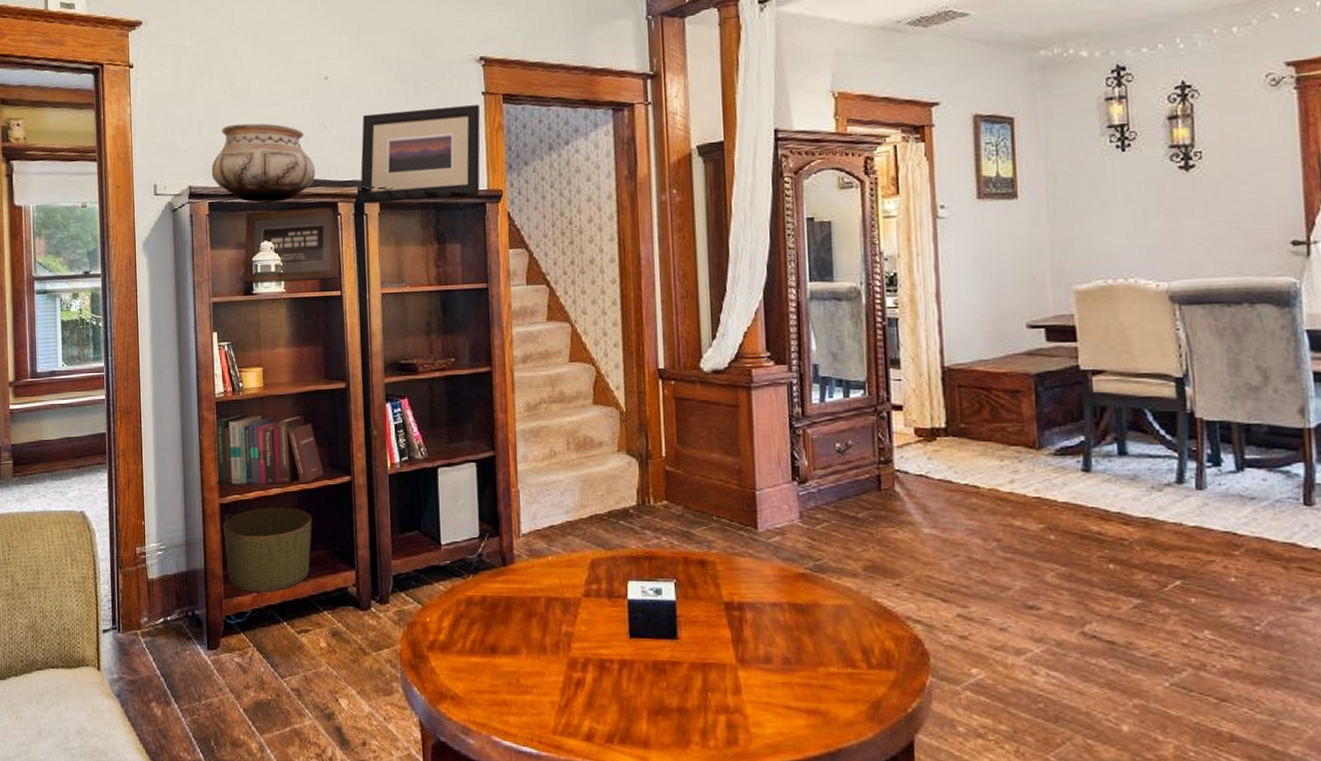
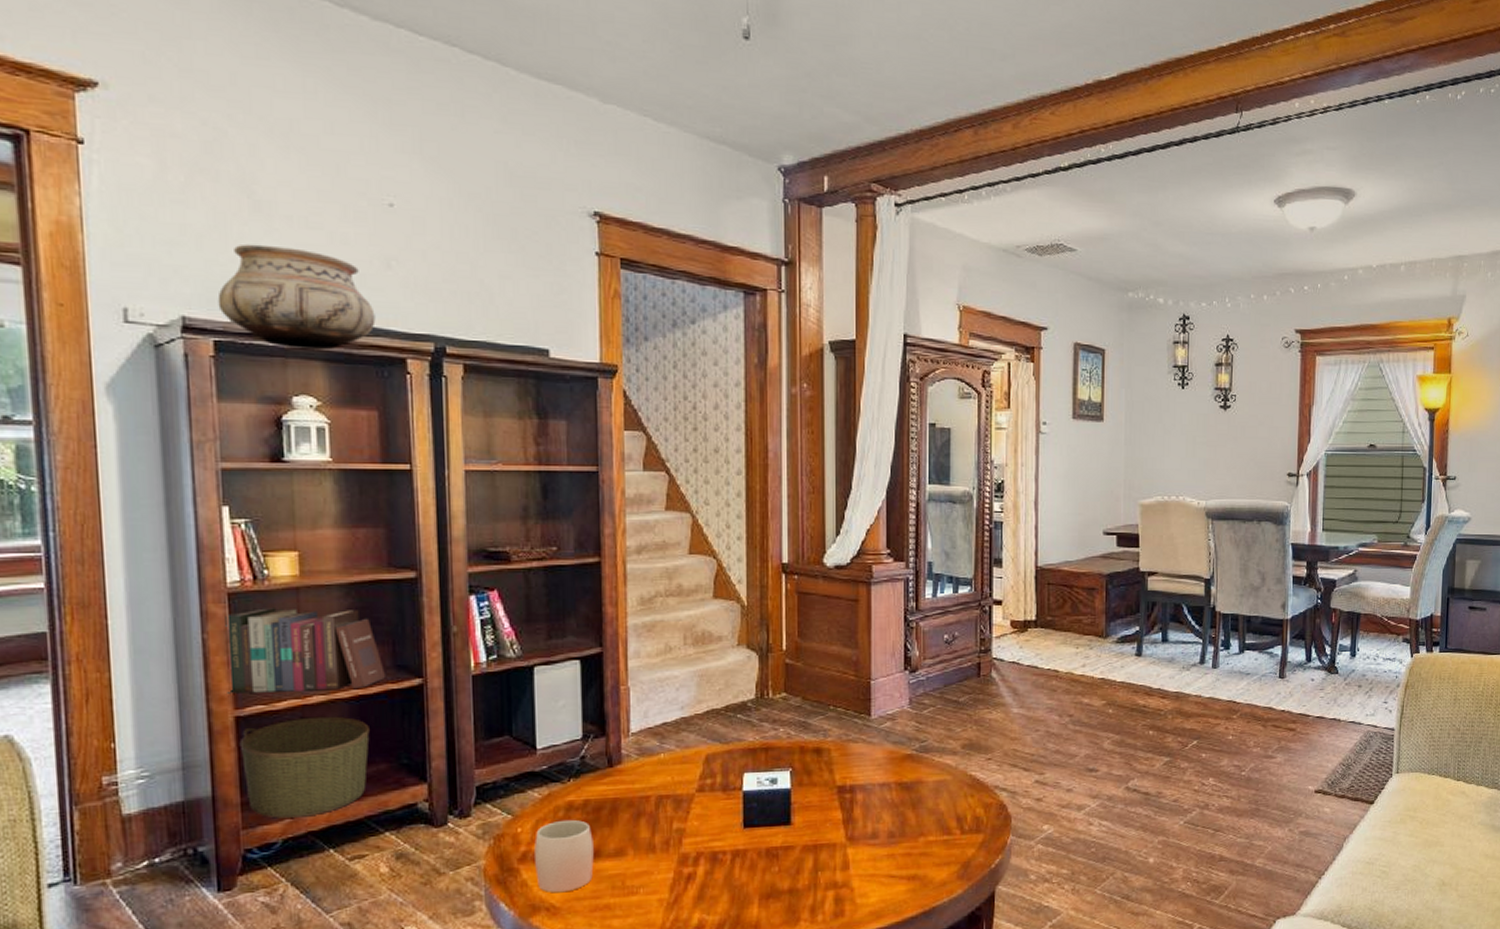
picture frame: present [244,206,341,284] -> none [270,359,410,451]
picture frame: present [360,105,481,204] -> none [437,258,593,368]
mug: none [440,613,492,684] -> present [533,819,594,893]

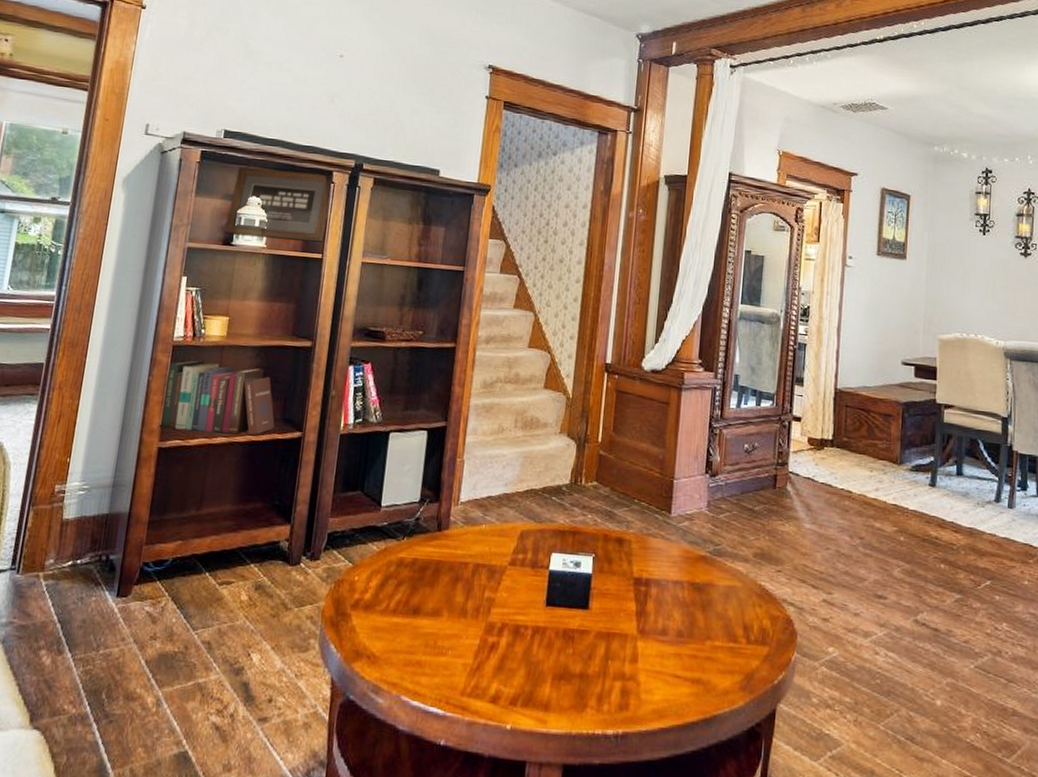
ceramic pot: present [217,244,376,350] -> none [209,81,317,162]
basket: present [239,716,370,819] -> none [154,454,255,541]
picture frame: none [270,359,410,451] -> present [225,166,330,244]
mug: present [533,819,594,893] -> none [363,574,416,644]

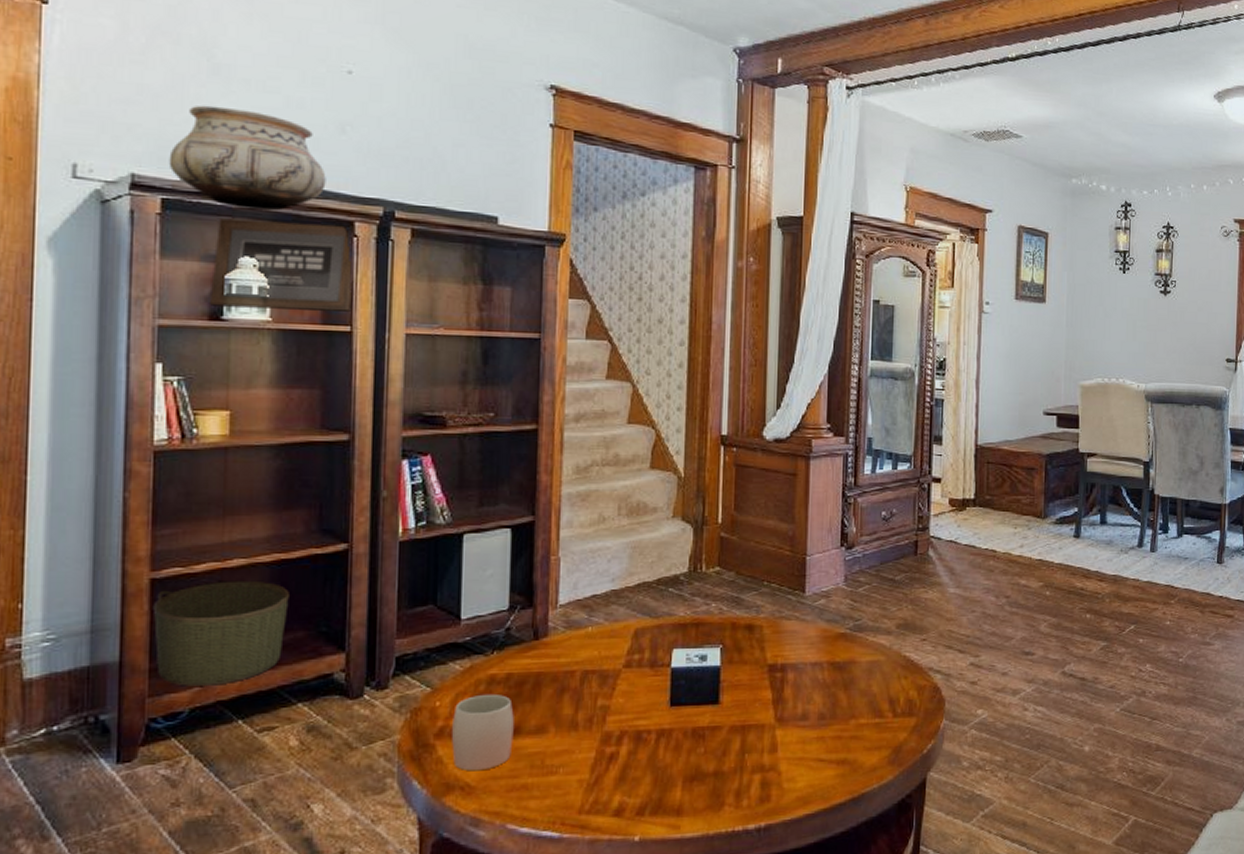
basket: none [154,454,255,541] -> present [152,580,289,686]
books: present [157,360,275,436] -> none [144,467,311,555]
ceramic pot: none [209,81,317,162] -> present [169,105,326,211]
mug: none [363,574,416,644] -> present [451,693,514,772]

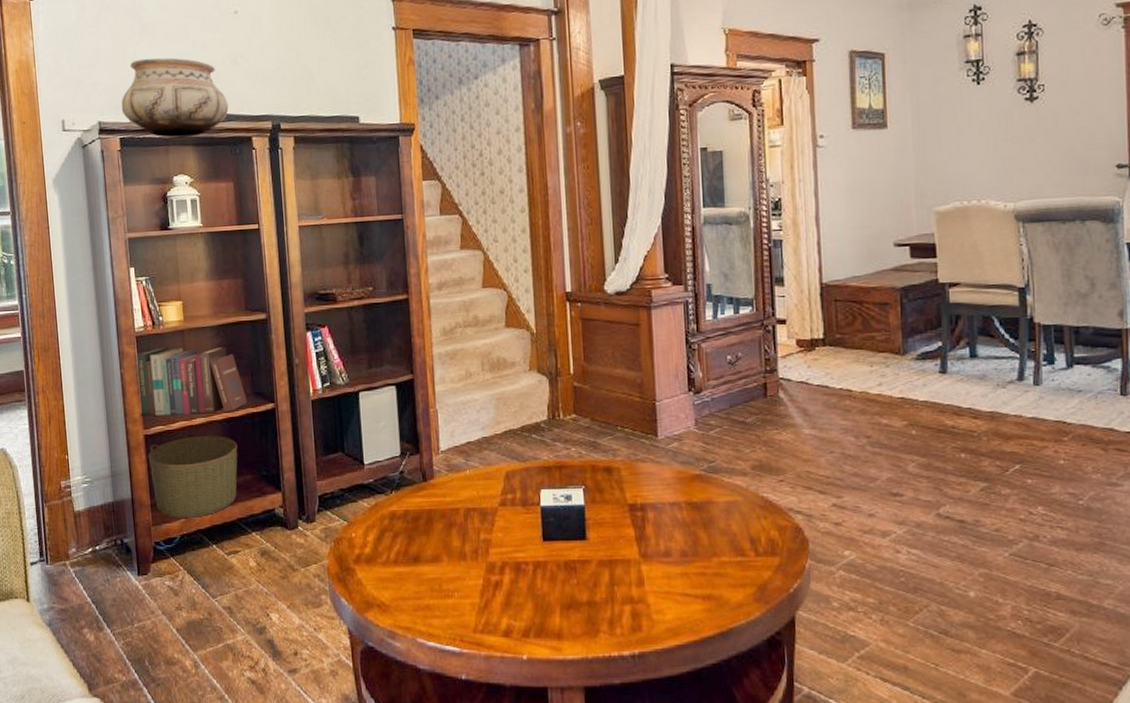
books: none [144,467,311,555] -> present [135,347,248,417]
picture frame: present [210,218,354,313] -> none [159,141,257,219]
mug: present [451,693,514,772] -> none [365,527,415,592]

